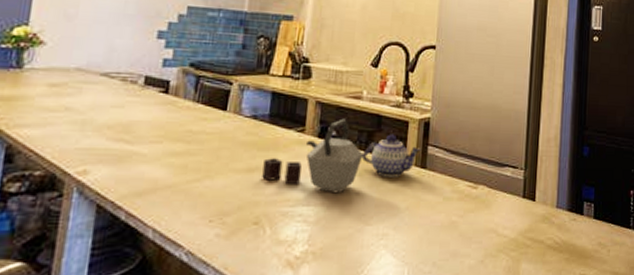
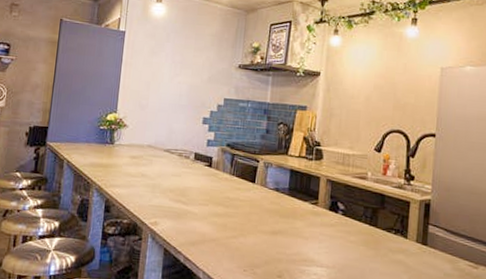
kettle: present [262,118,363,194] -> none [284,195,369,260]
teapot: present [361,134,422,177] -> none [367,211,423,251]

